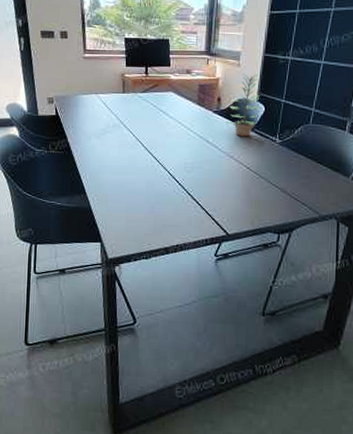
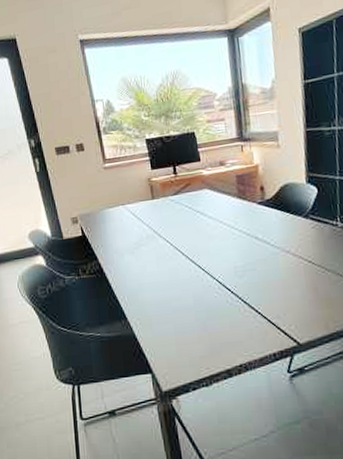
plant: present [224,73,260,137] -> none [272,152,311,227]

